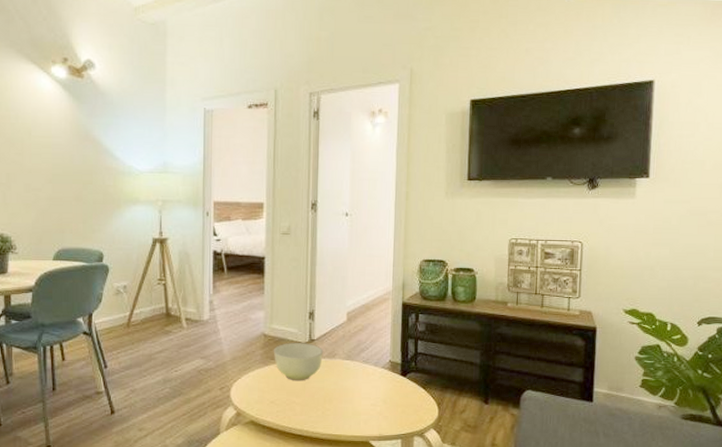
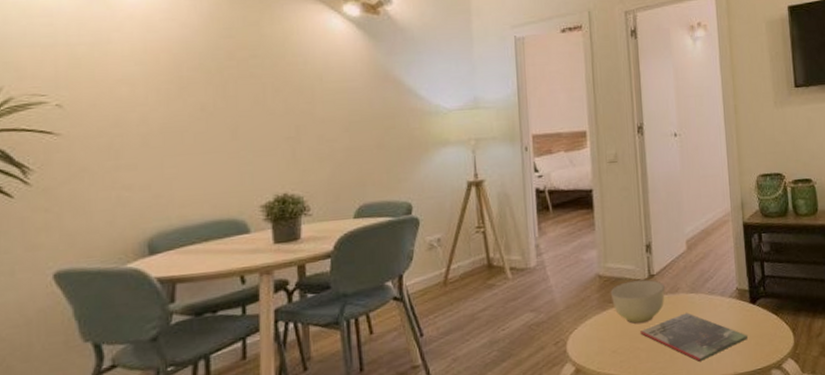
magazine: none [297,377,395,420] -> present [640,313,748,362]

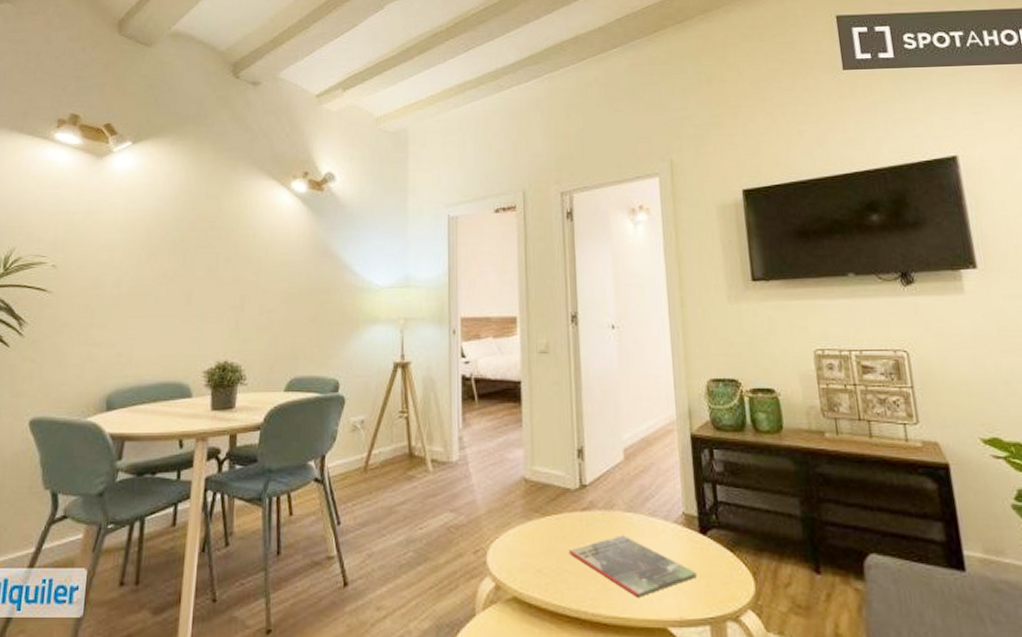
bowl: present [610,279,665,324] -> none [536,489,598,540]

